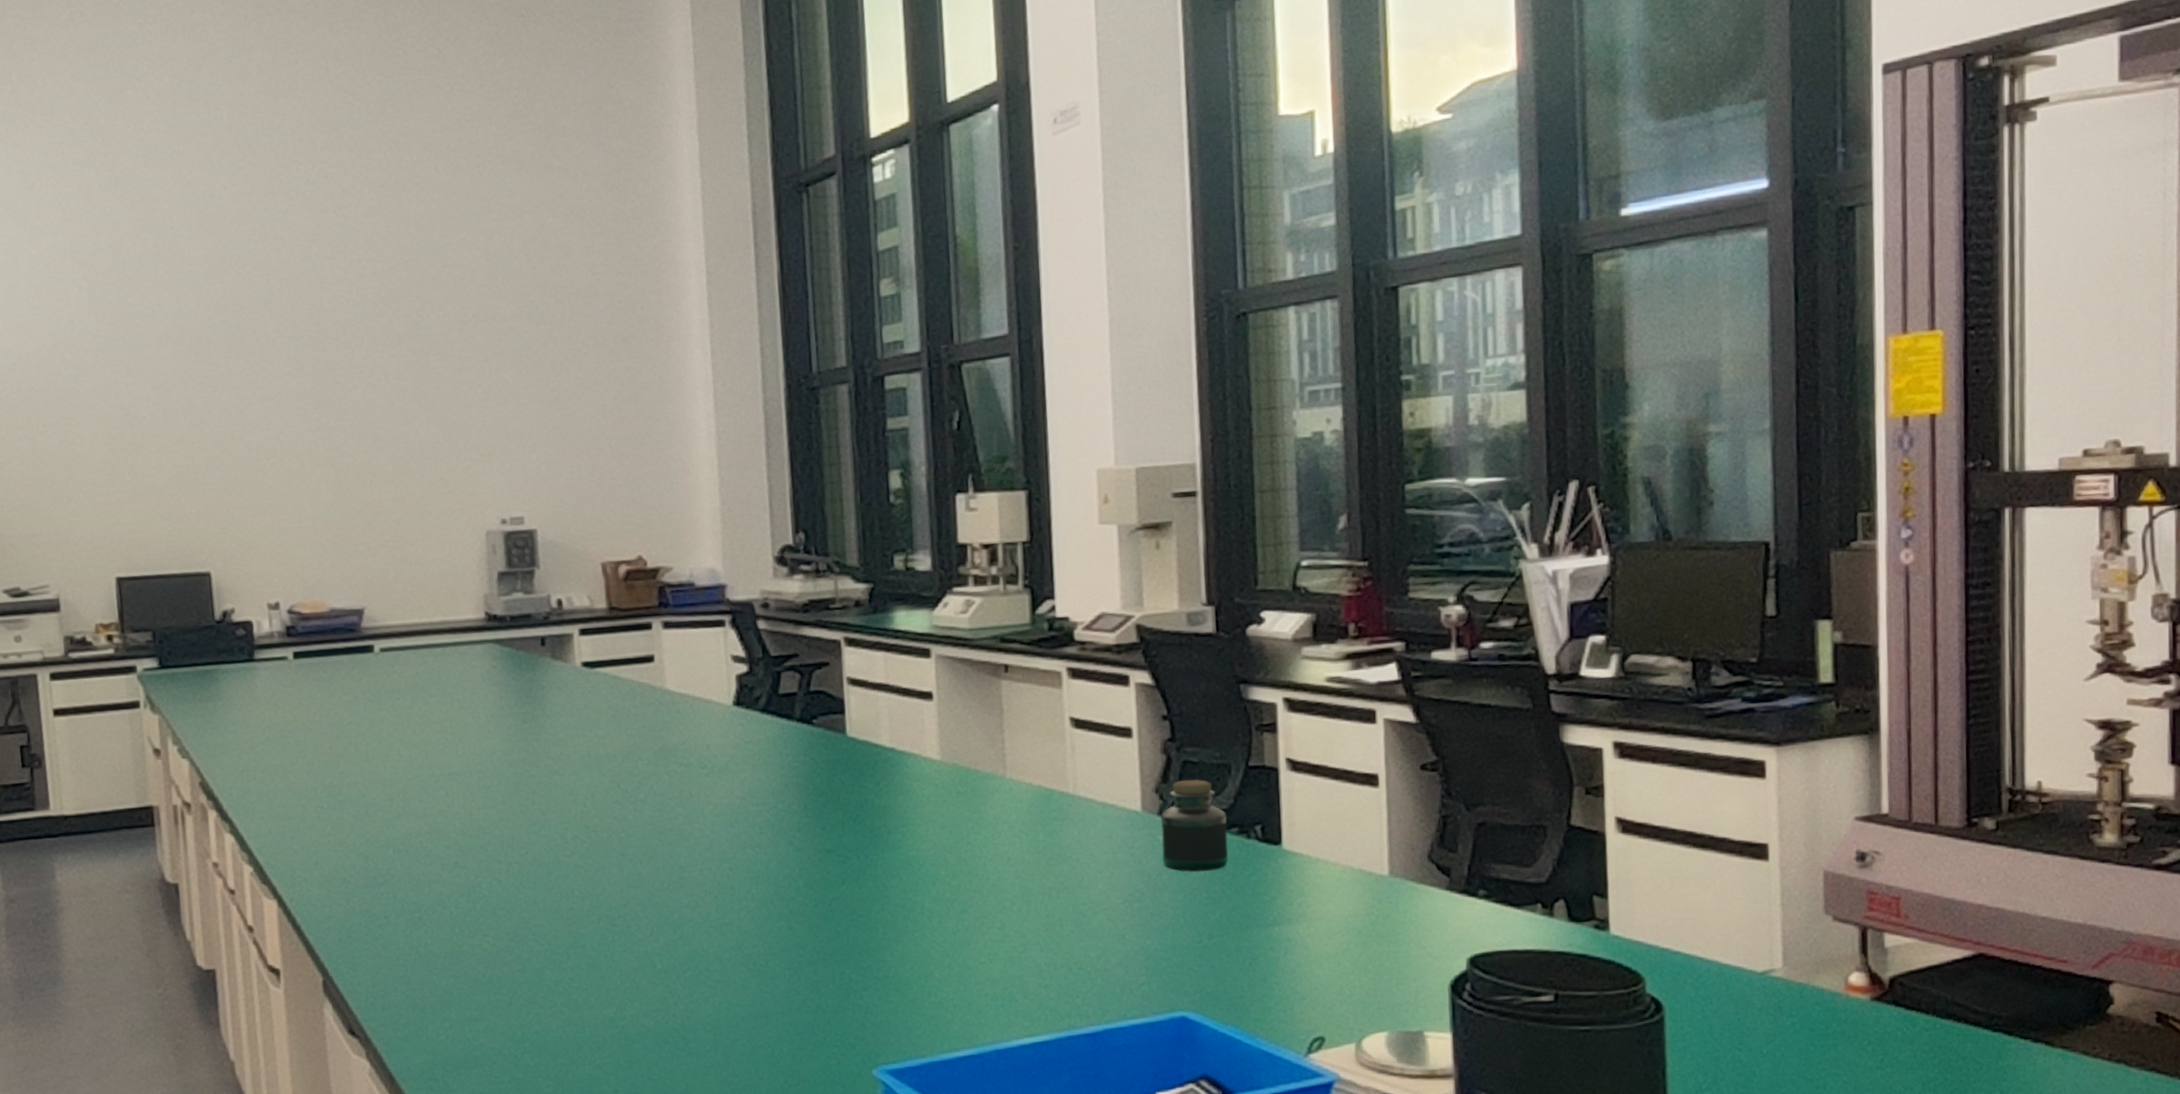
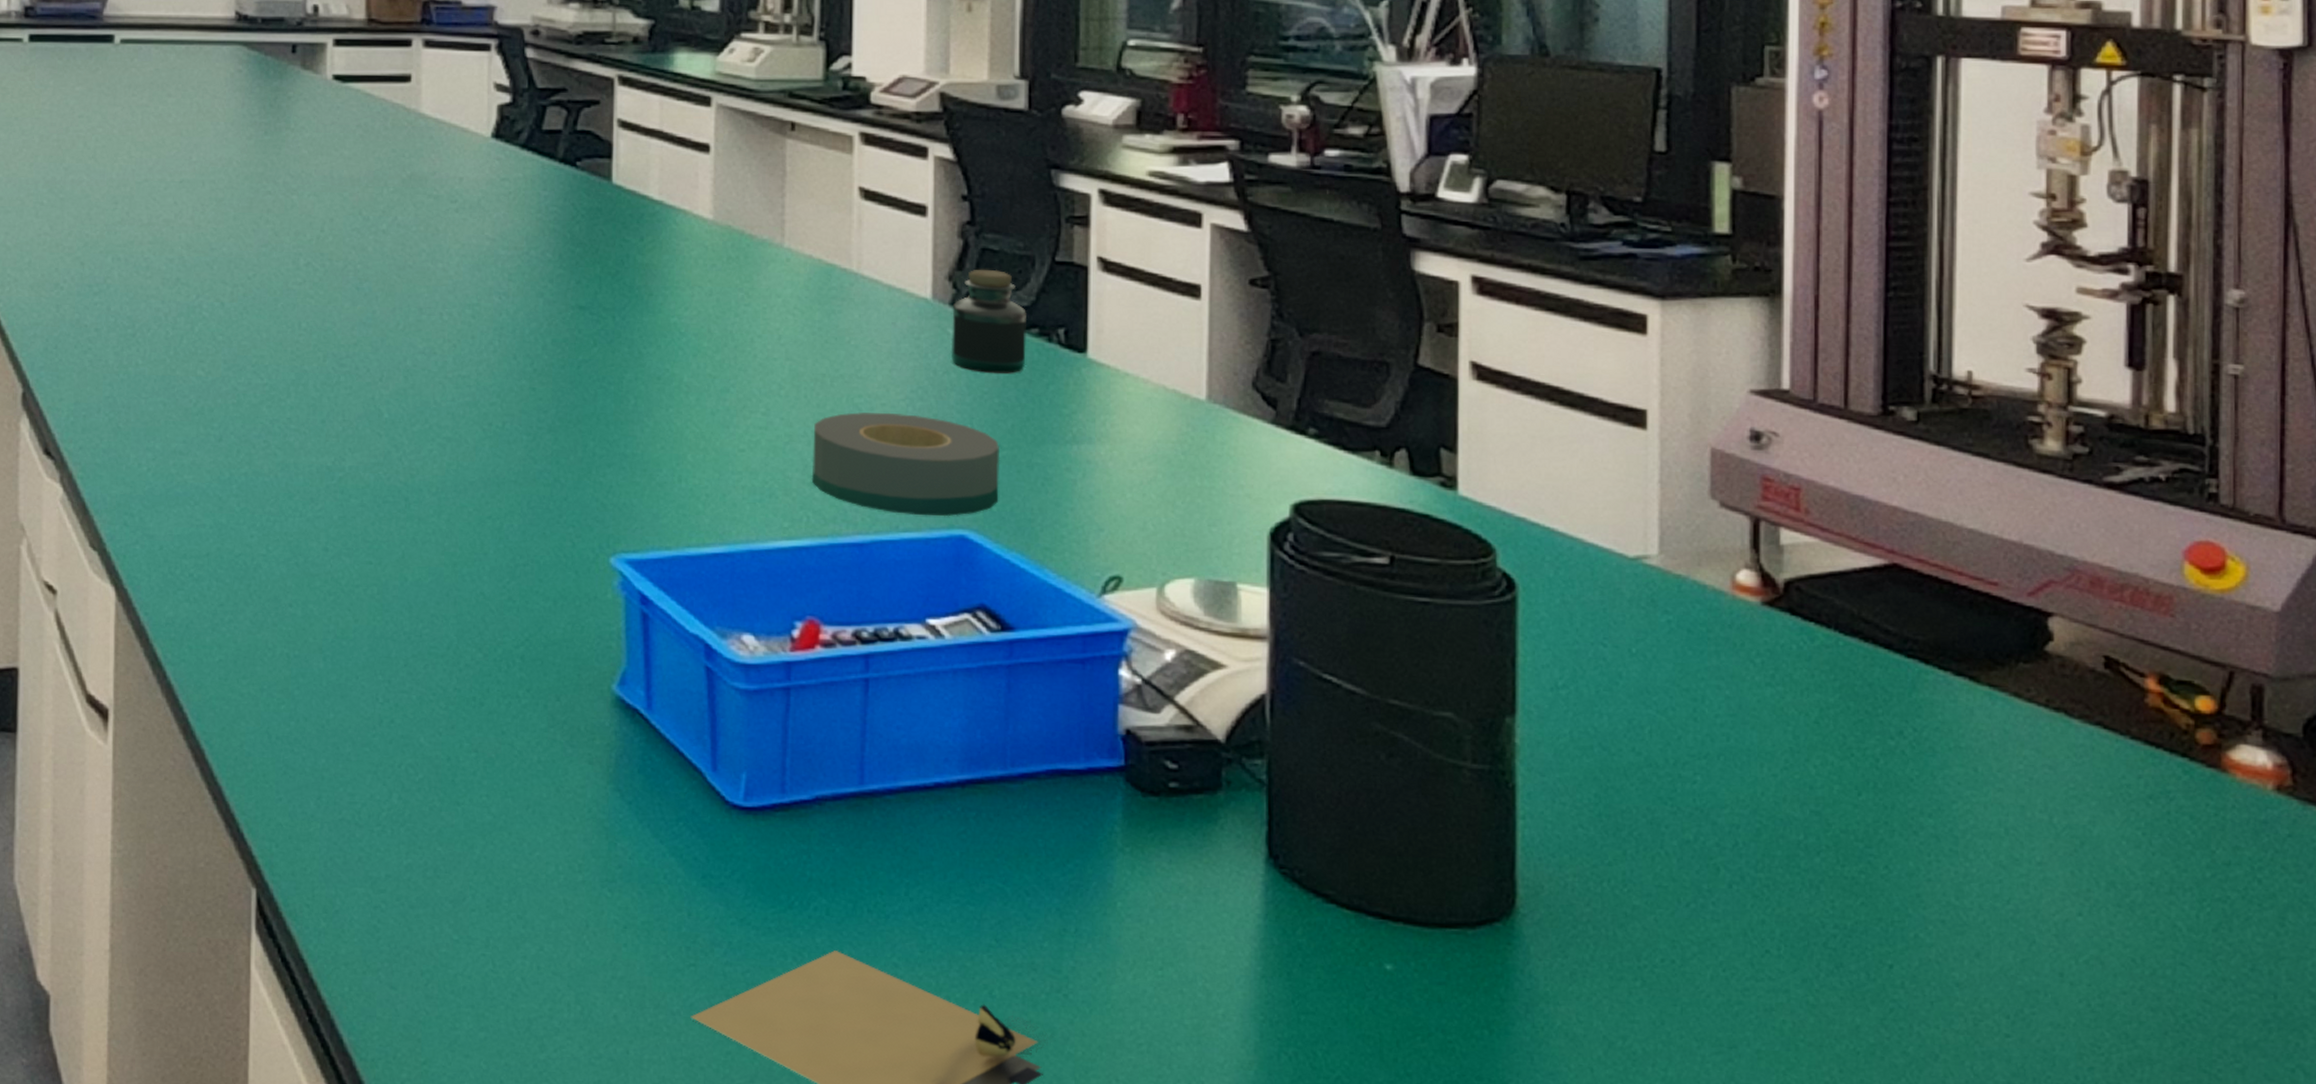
adhesive tape: none [1045,915,1213,1003] -> present [811,412,1000,517]

